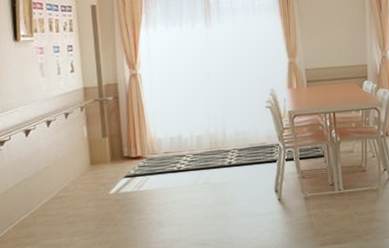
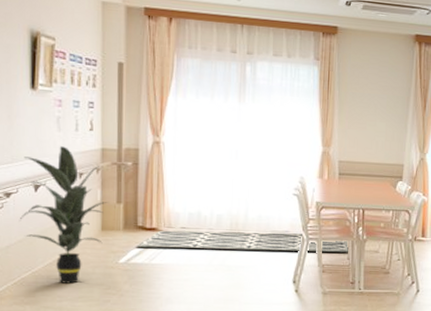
indoor plant: none [13,90,95,221] -> present [19,146,109,284]

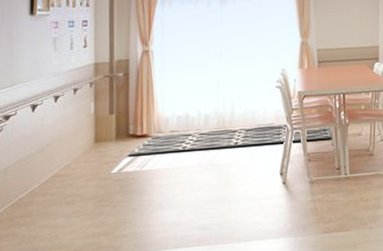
indoor plant: present [19,146,109,284] -> none [17,65,102,200]

